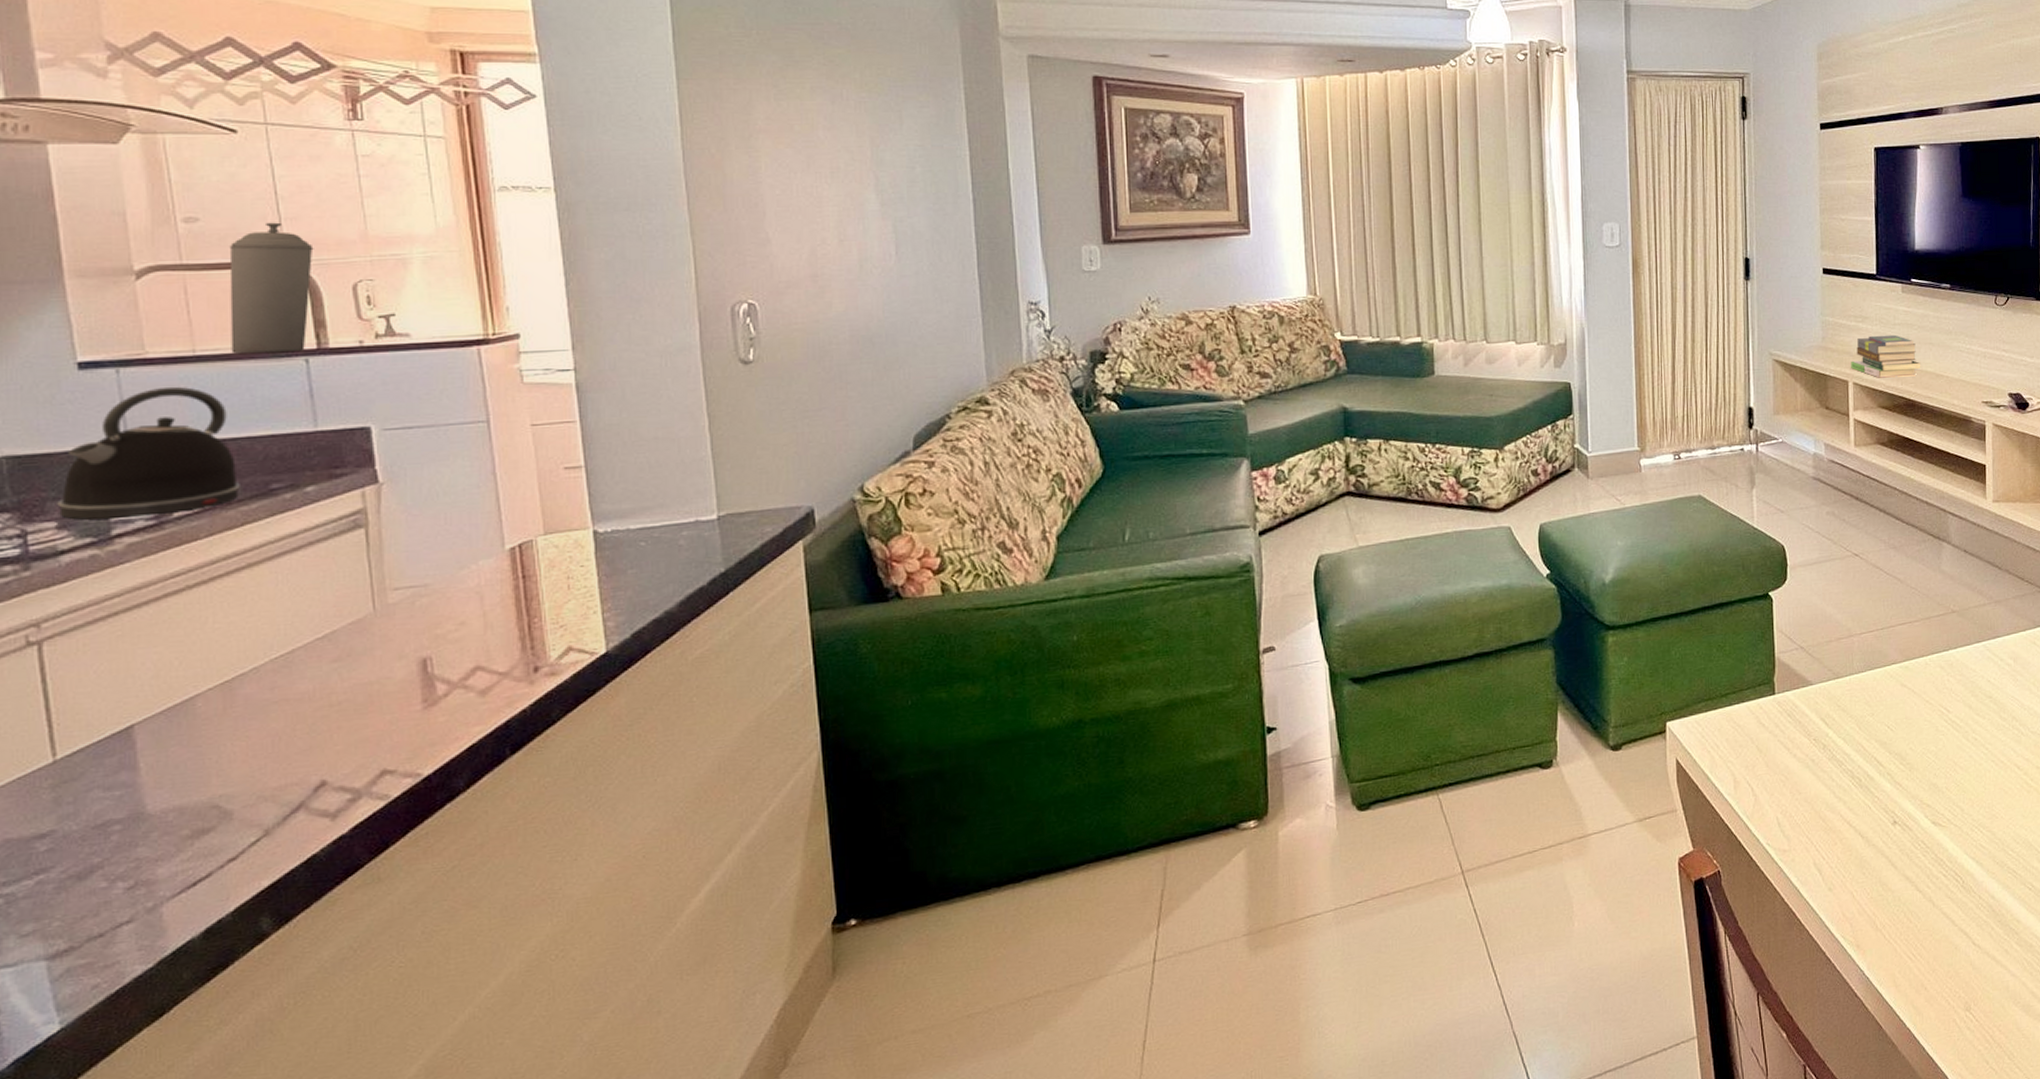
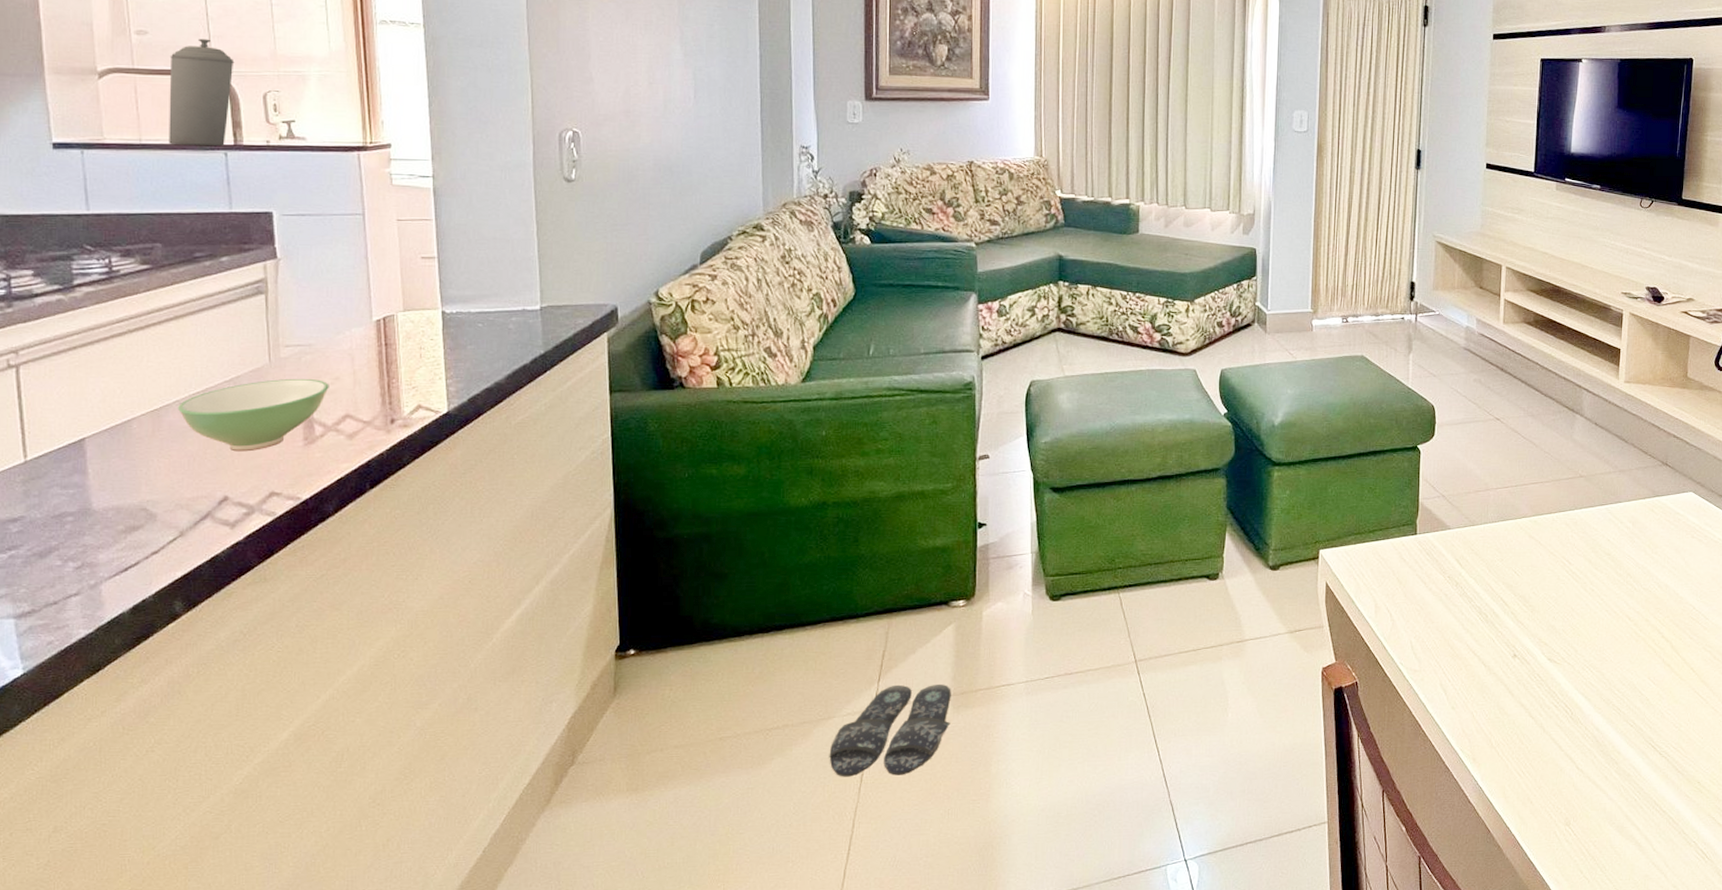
kettle: present [57,386,240,520] -> none [33,167,172,271]
bowl: none [254,626,453,725] -> present [177,378,329,452]
slippers: none [1103,923,1247,1046] -> present [829,685,951,777]
books: present [1851,334,1921,378] -> none [1505,226,1569,265]

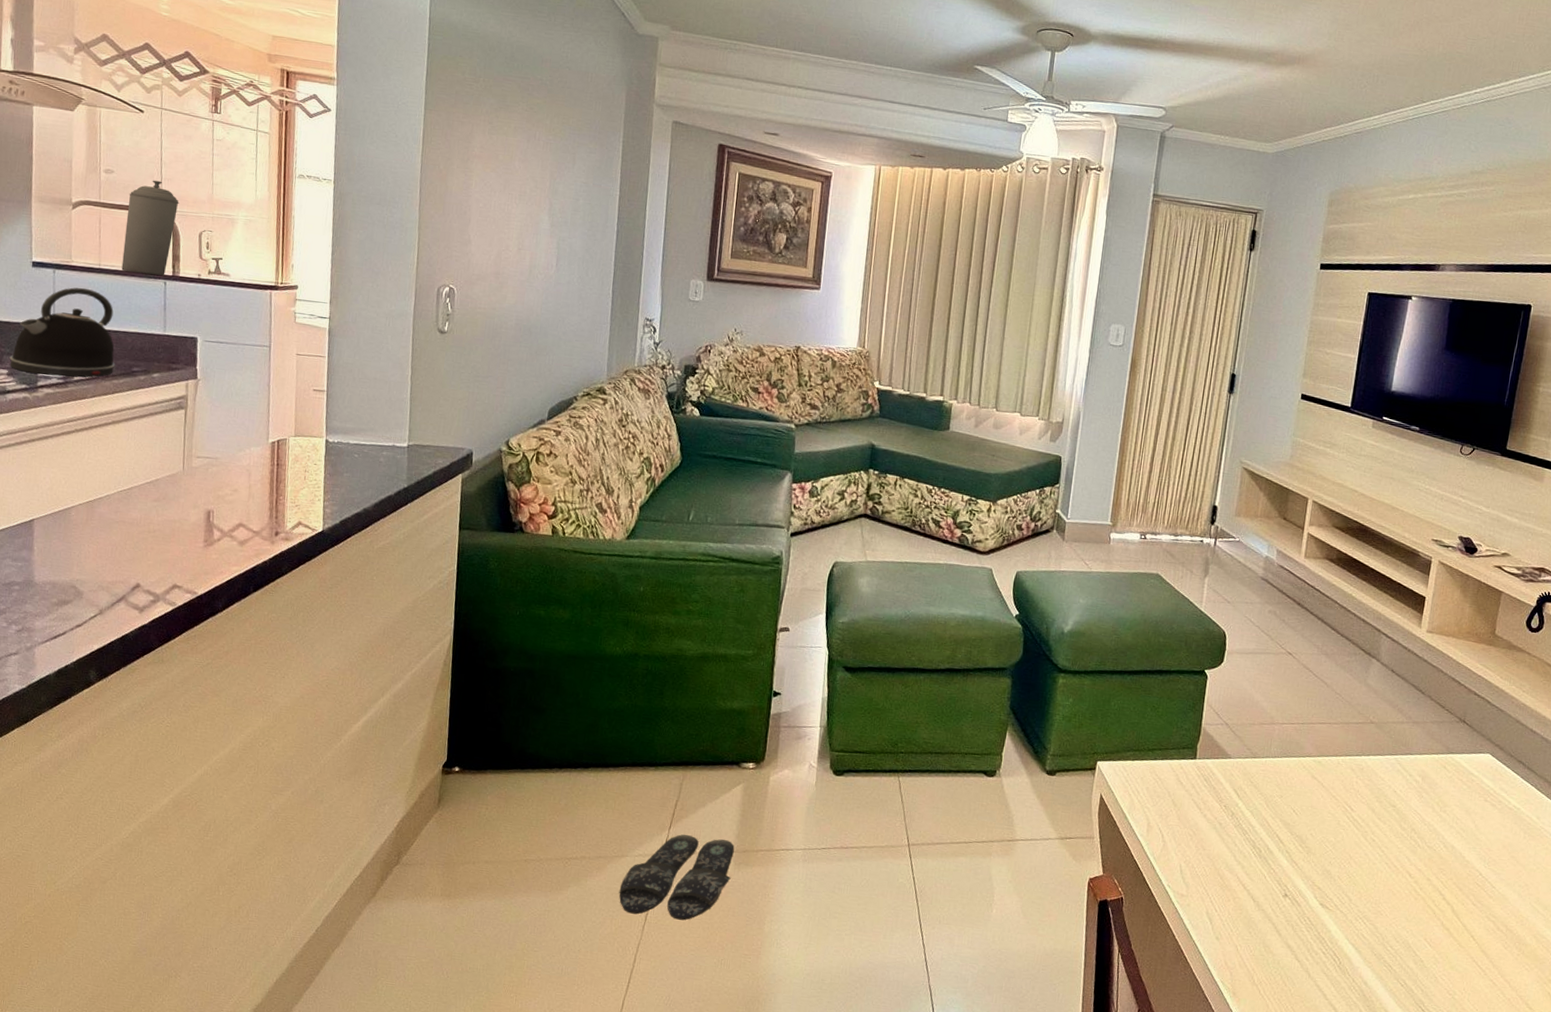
kettle: none [33,167,172,271] -> present [9,287,115,377]
bowl: present [177,378,329,452] -> none [107,485,229,547]

